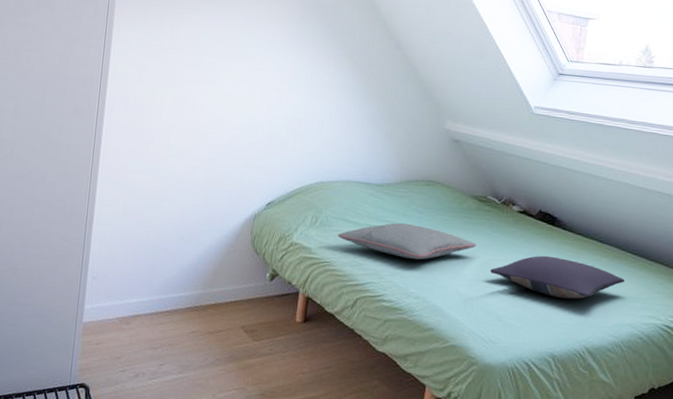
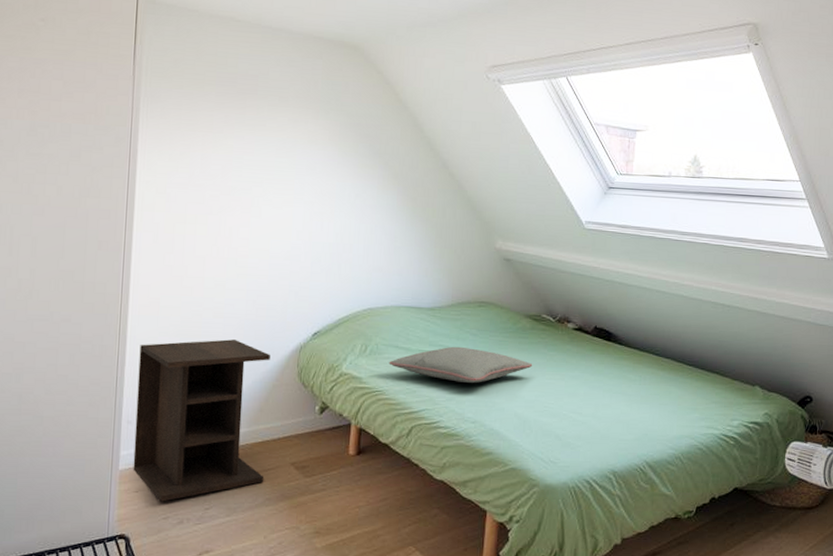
nightstand: none [95,204,226,355] -> present [133,339,270,502]
pillow: present [490,255,625,299] -> none [547,371,682,414]

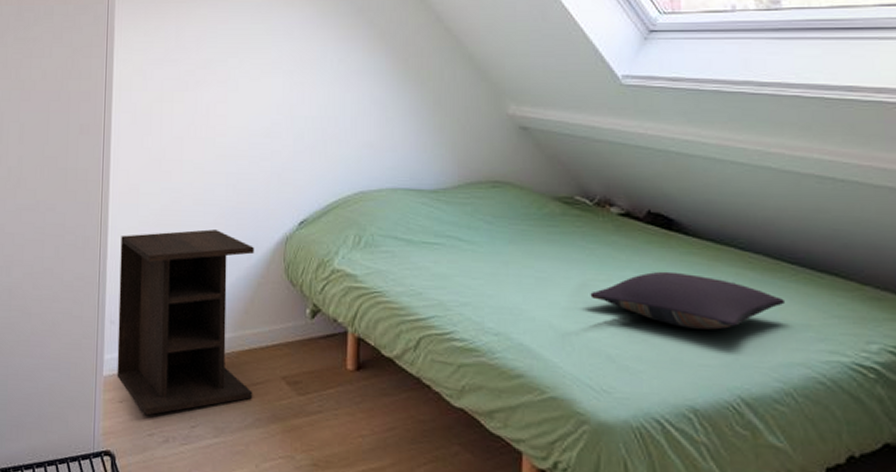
pillow: present [388,346,533,384] -> none [387,237,568,285]
pillow: none [547,371,682,414] -> present [590,271,784,330]

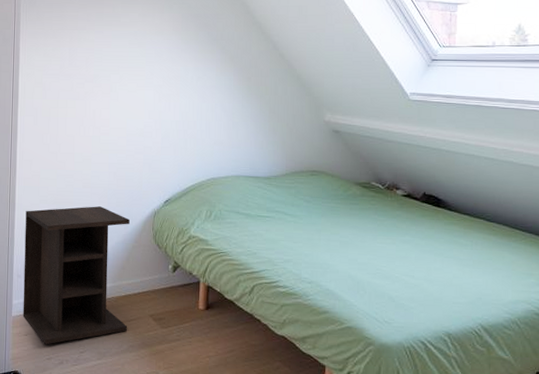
pillow: present [590,271,784,330] -> none [379,236,516,278]

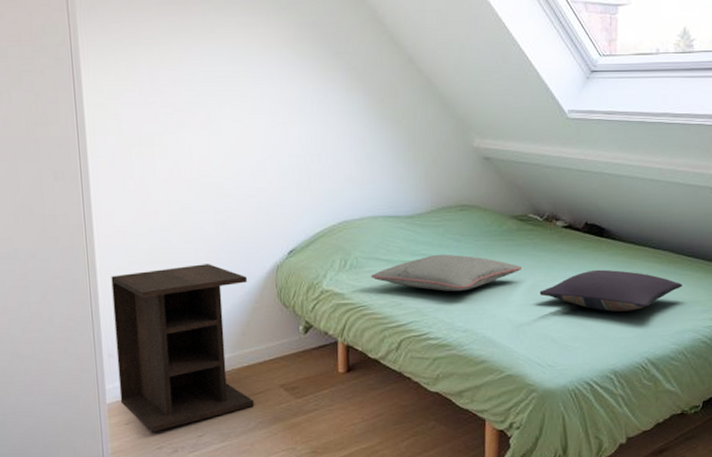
pillow: none [231,212,364,247] -> present [371,254,522,292]
pillow: none [379,236,516,278] -> present [539,269,682,312]

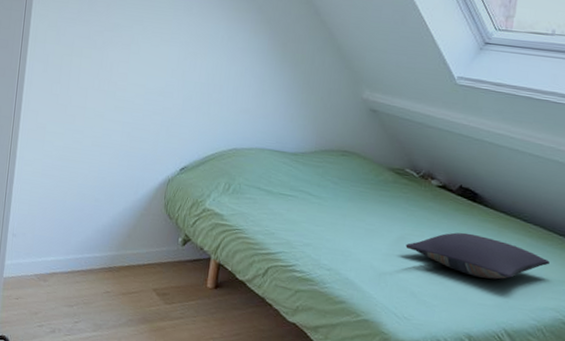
nightstand: present [111,264,255,432] -> none [15,165,141,311]
pillow: present [371,254,522,292] -> none [250,192,393,232]

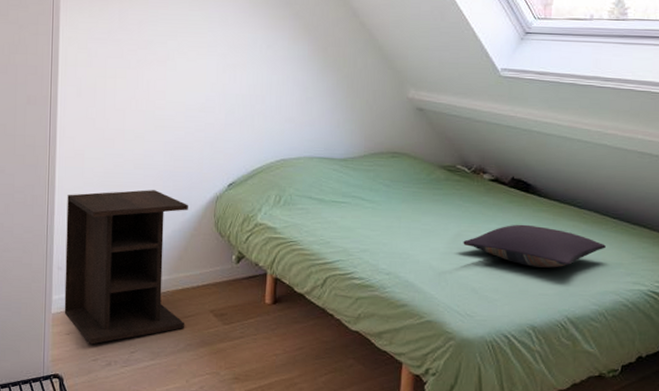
nightstand: none [15,165,141,311] -> present [64,190,188,345]

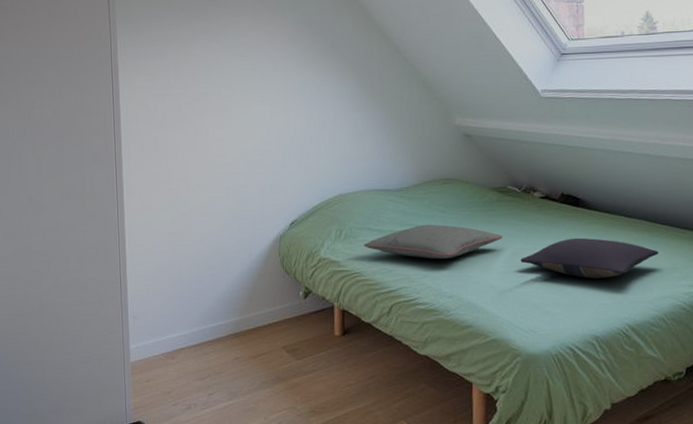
nightstand: present [64,190,188,345] -> none [137,234,260,390]
pillow: none [302,197,448,235] -> present [363,224,503,260]

